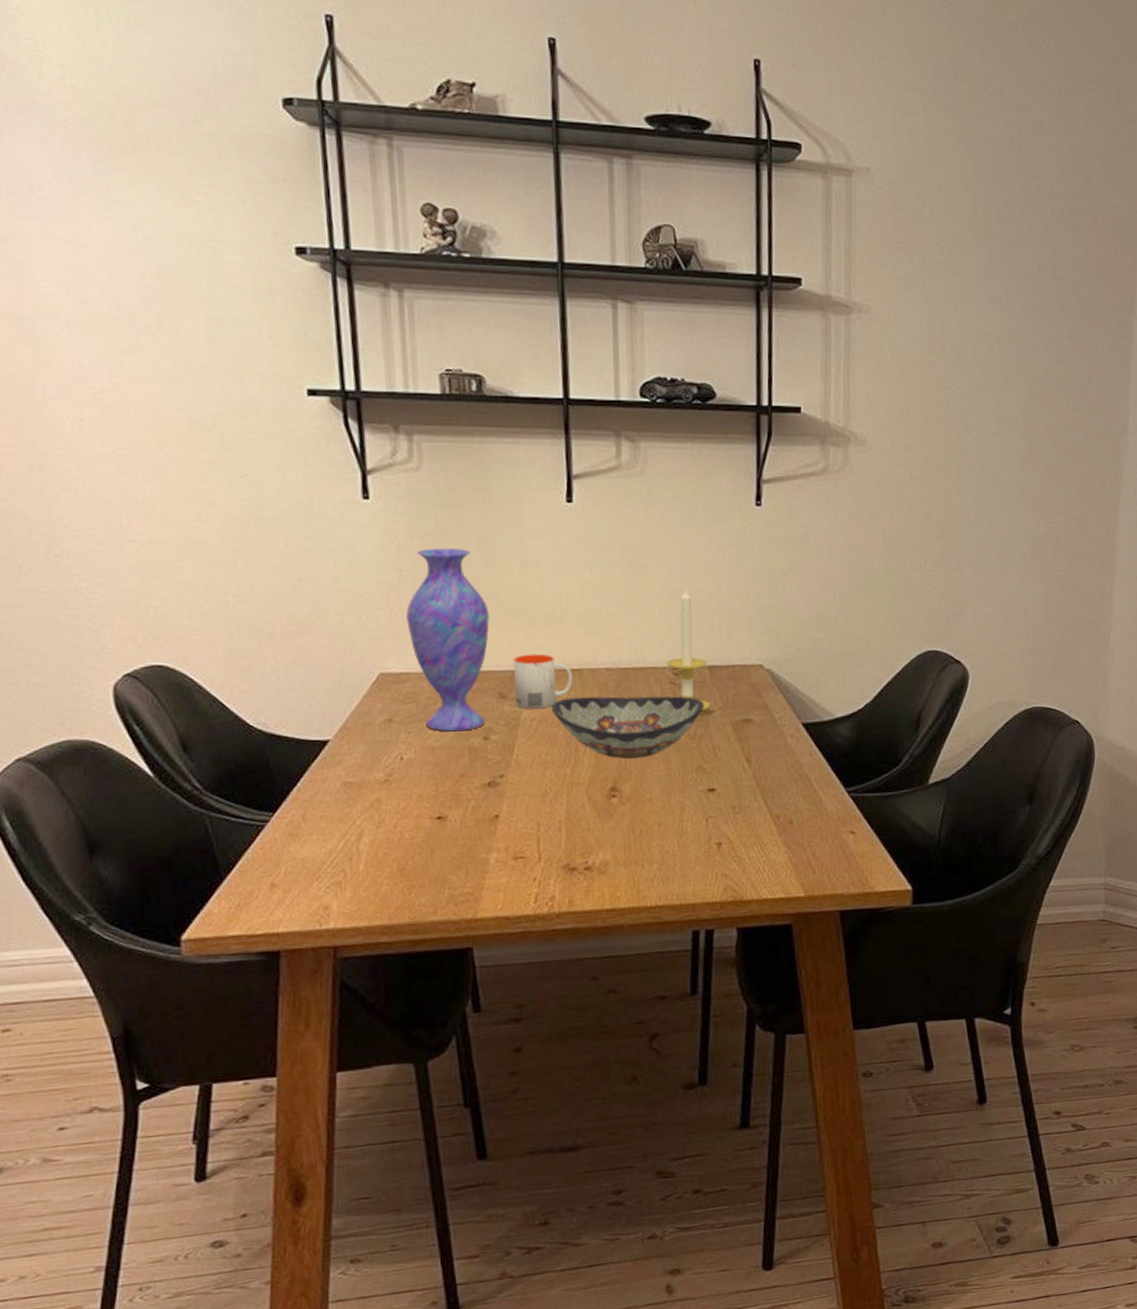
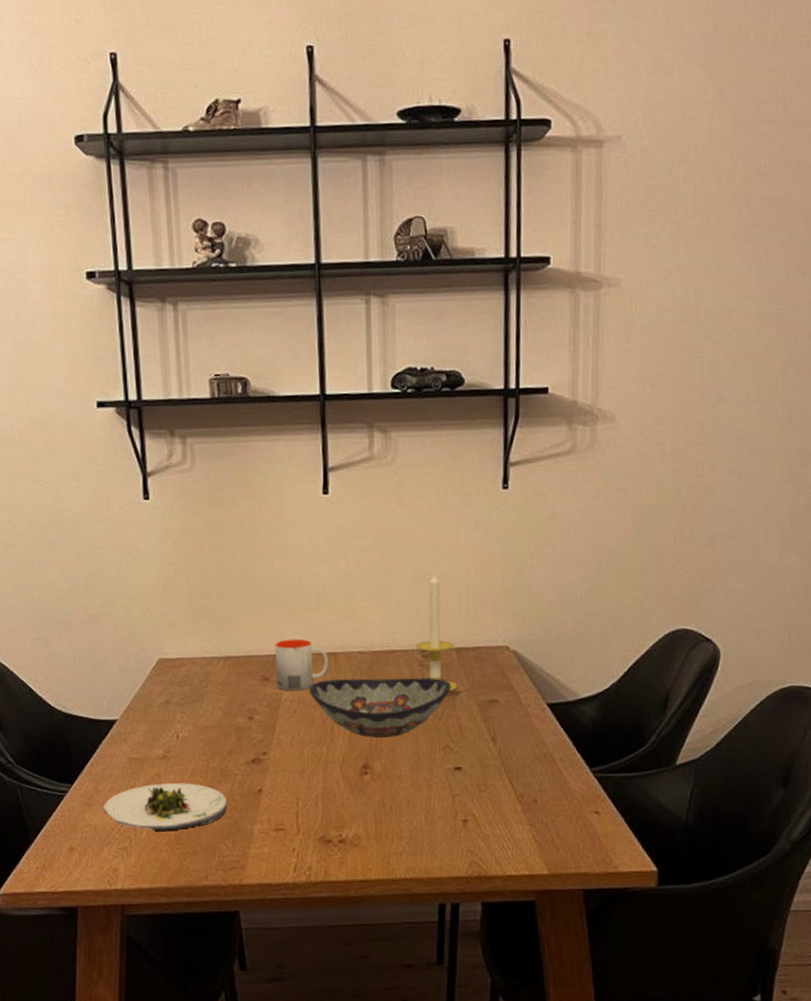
salad plate: none [311,809,460,864] -> present [102,783,228,832]
vase: present [406,548,490,732] -> none [181,541,254,712]

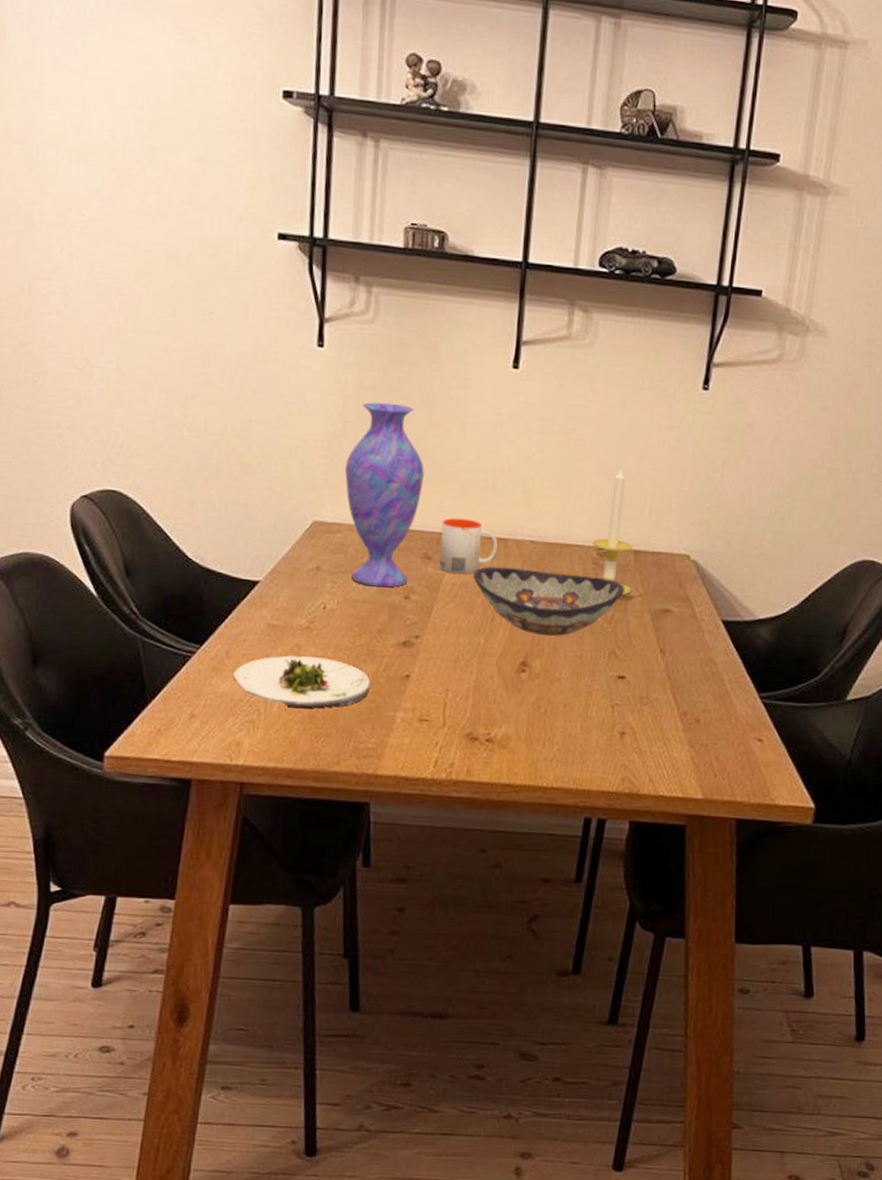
vase: none [181,541,254,712] -> present [345,402,424,588]

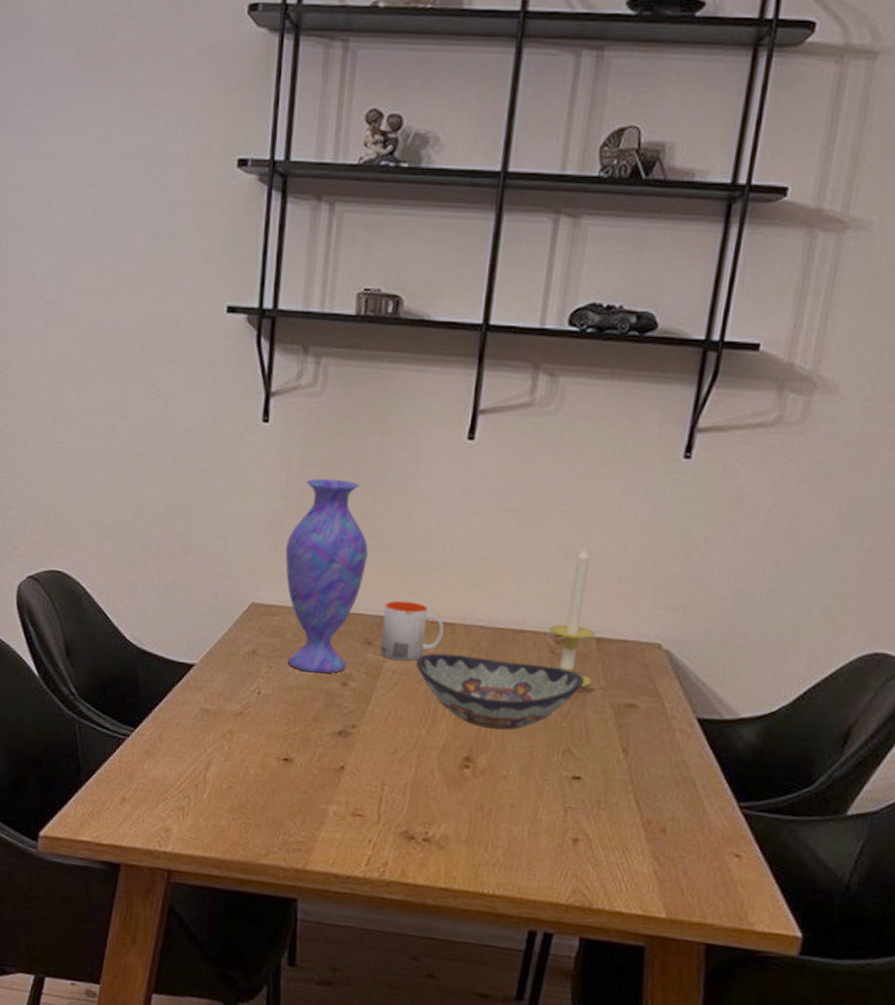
salad plate: present [232,655,371,709] -> none [164,741,304,798]

